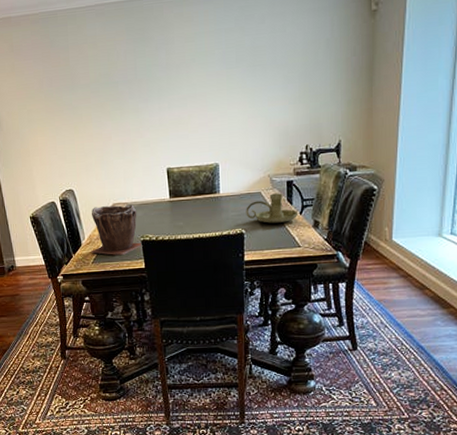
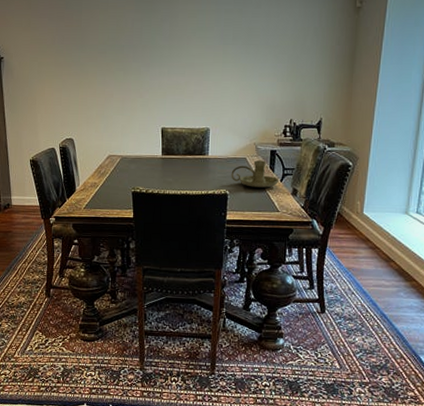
plant pot: present [91,204,142,256] -> none [84,157,133,204]

